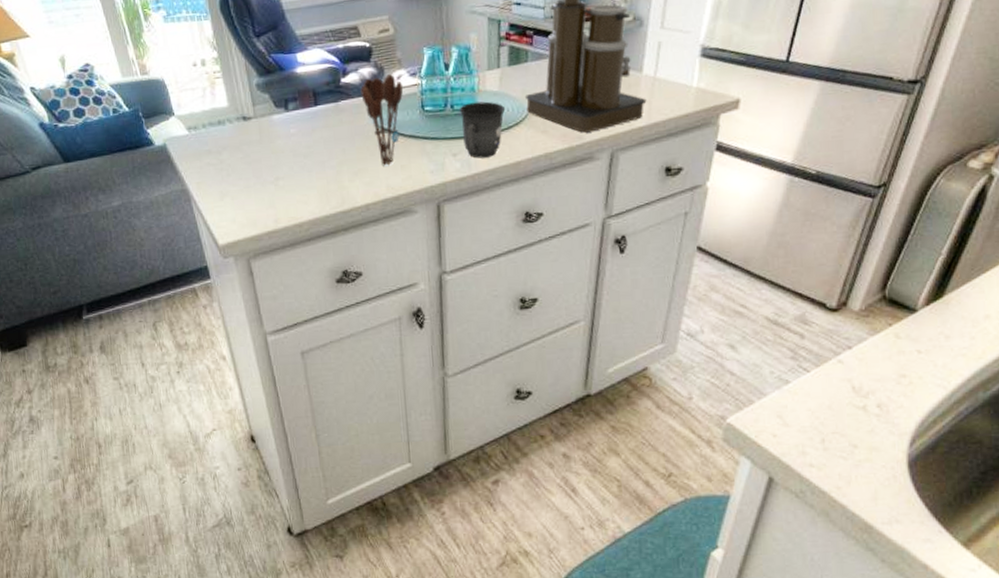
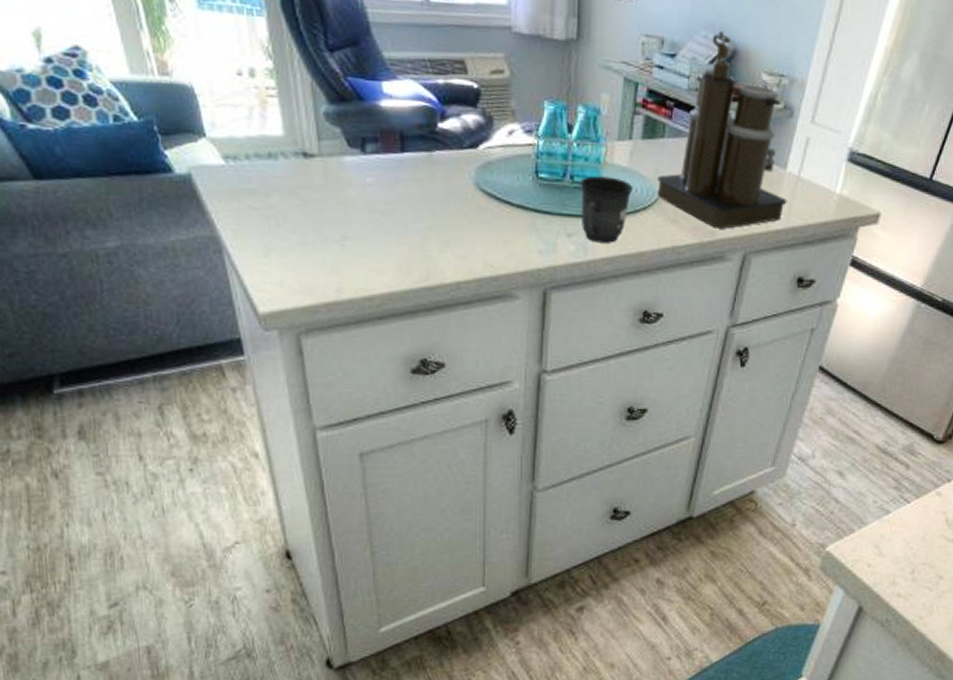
utensil holder: present [360,74,403,166] -> none [462,127,514,239]

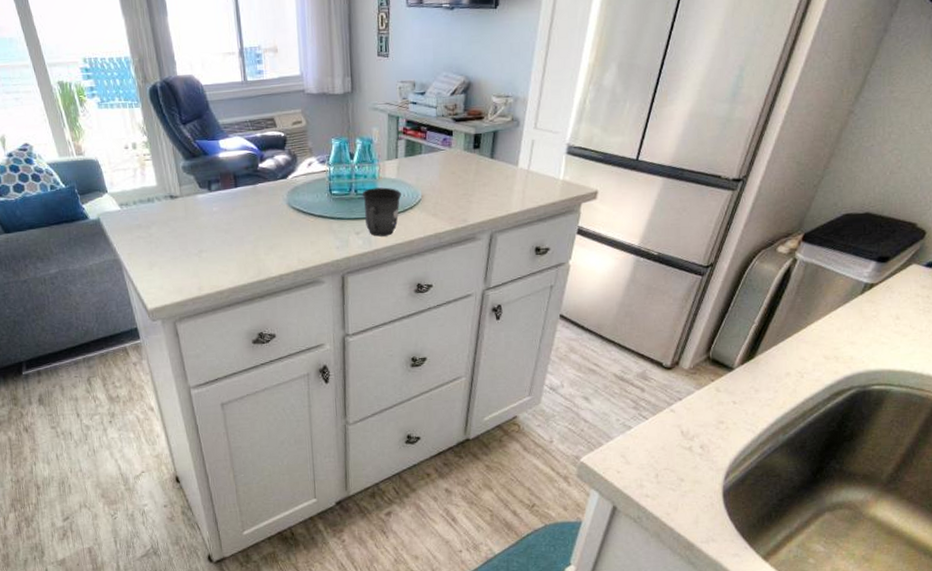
coffee maker: present [656,30,787,229] -> none [418,70,521,217]

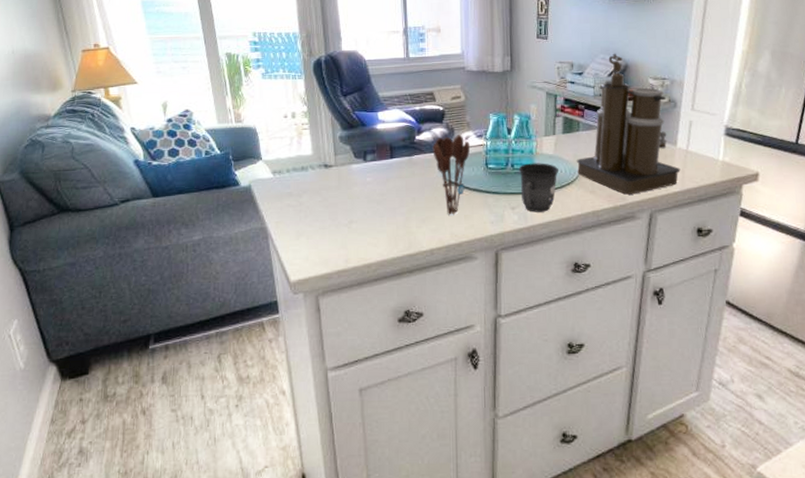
utensil holder: none [276,161,313,242] -> present [432,135,470,215]
coffee maker: none [418,70,521,217] -> present [576,53,681,195]

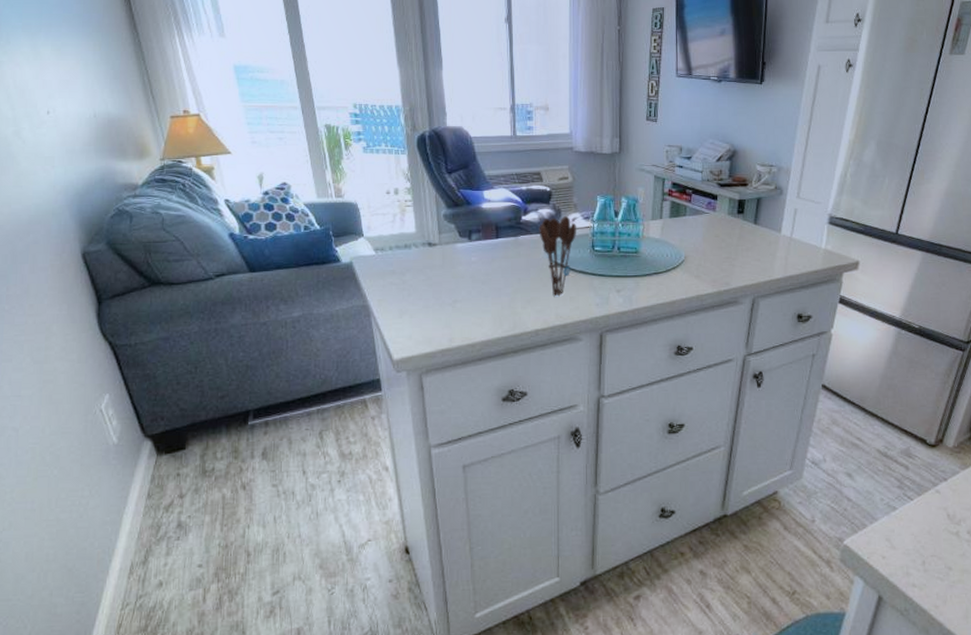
mug: present [518,163,559,212] -> none [624,246,665,296]
coffee maker: present [576,53,681,195] -> none [682,138,784,280]

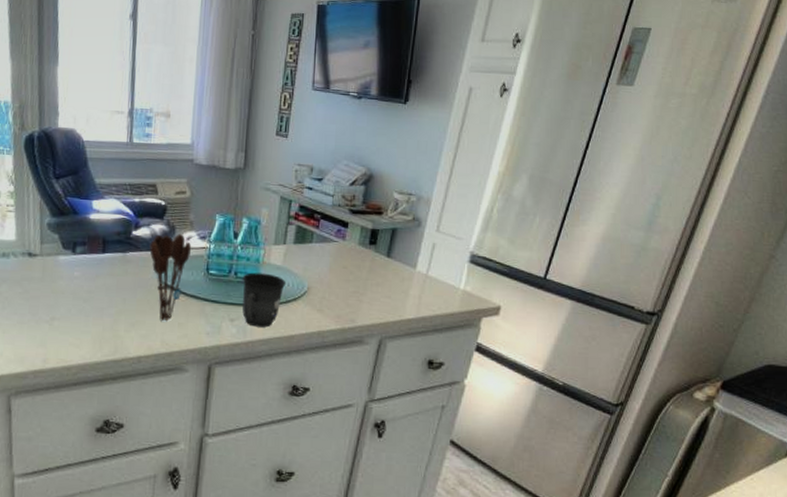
mug: none [624,246,665,296] -> present [242,272,286,328]

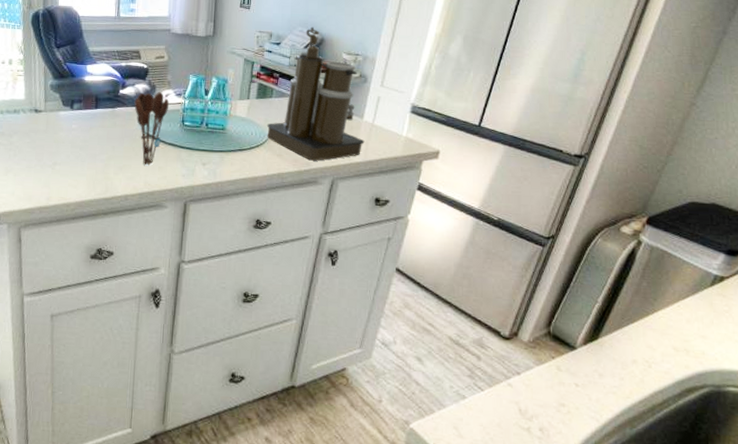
mug: present [242,272,286,328] -> none [212,124,250,170]
coffee maker: none [305,160,417,317] -> present [266,27,365,161]

